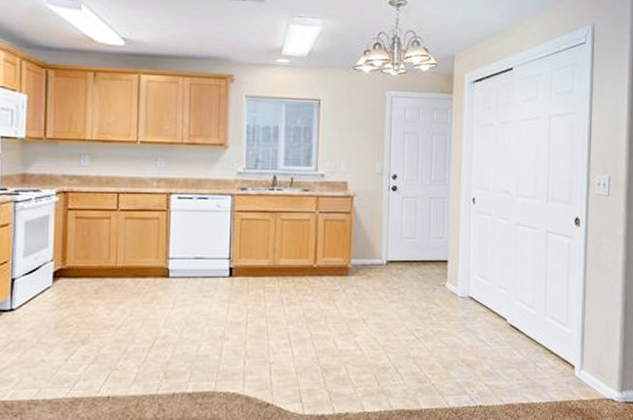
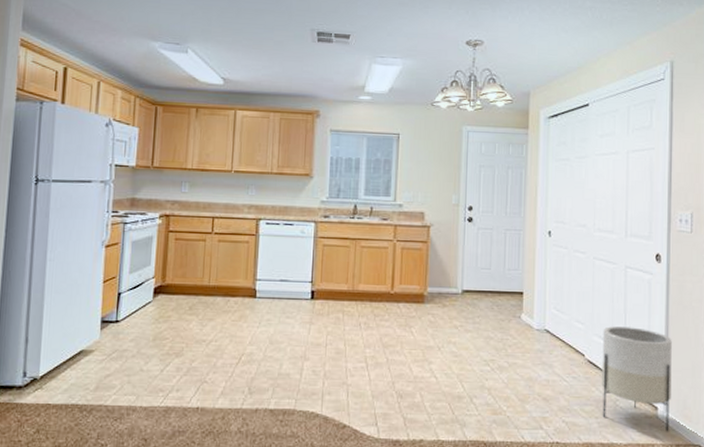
planter: none [523,290,589,389] -> present [602,326,672,432]

